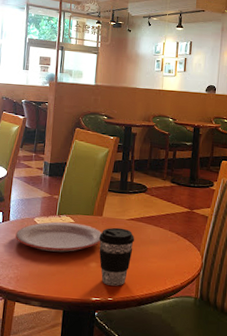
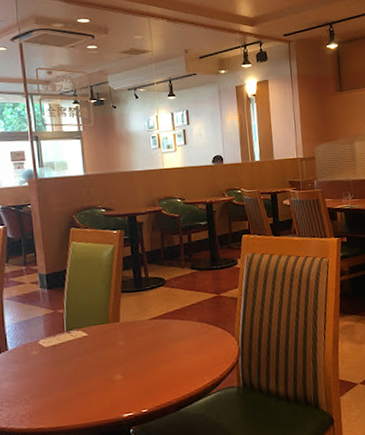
plate: present [15,221,102,253] -> none [18,335,123,376]
coffee cup: present [99,227,135,286] -> none [120,330,162,397]

